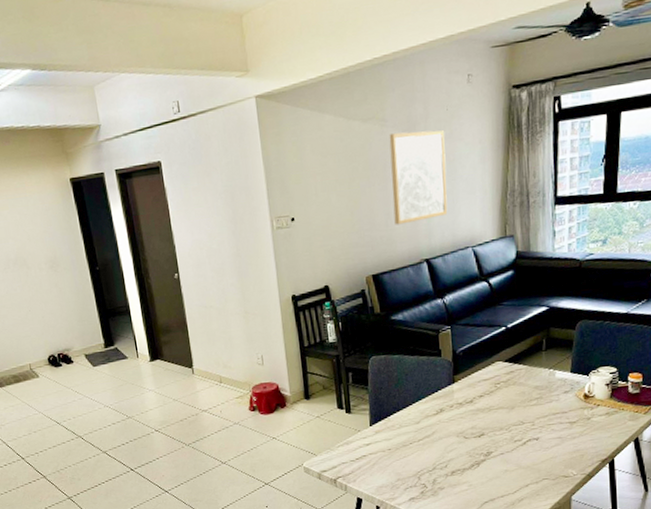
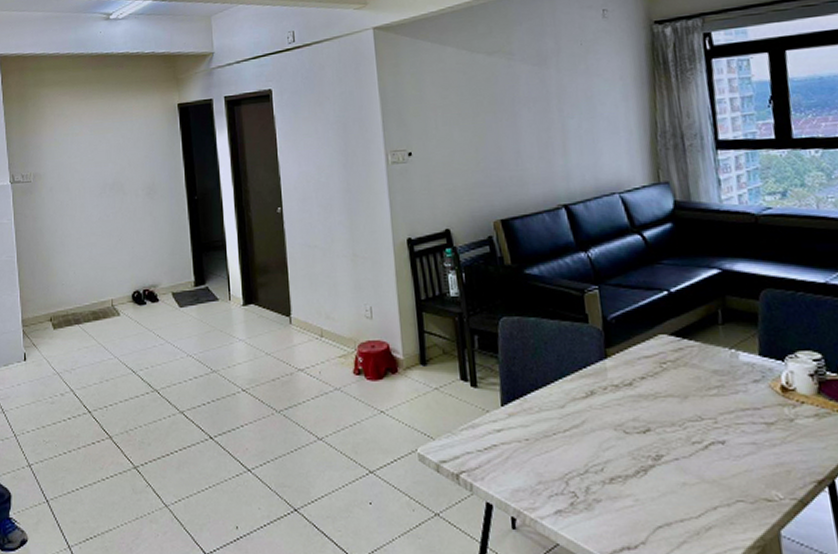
wall art: present [389,130,448,225] -> none [517,65,588,165]

